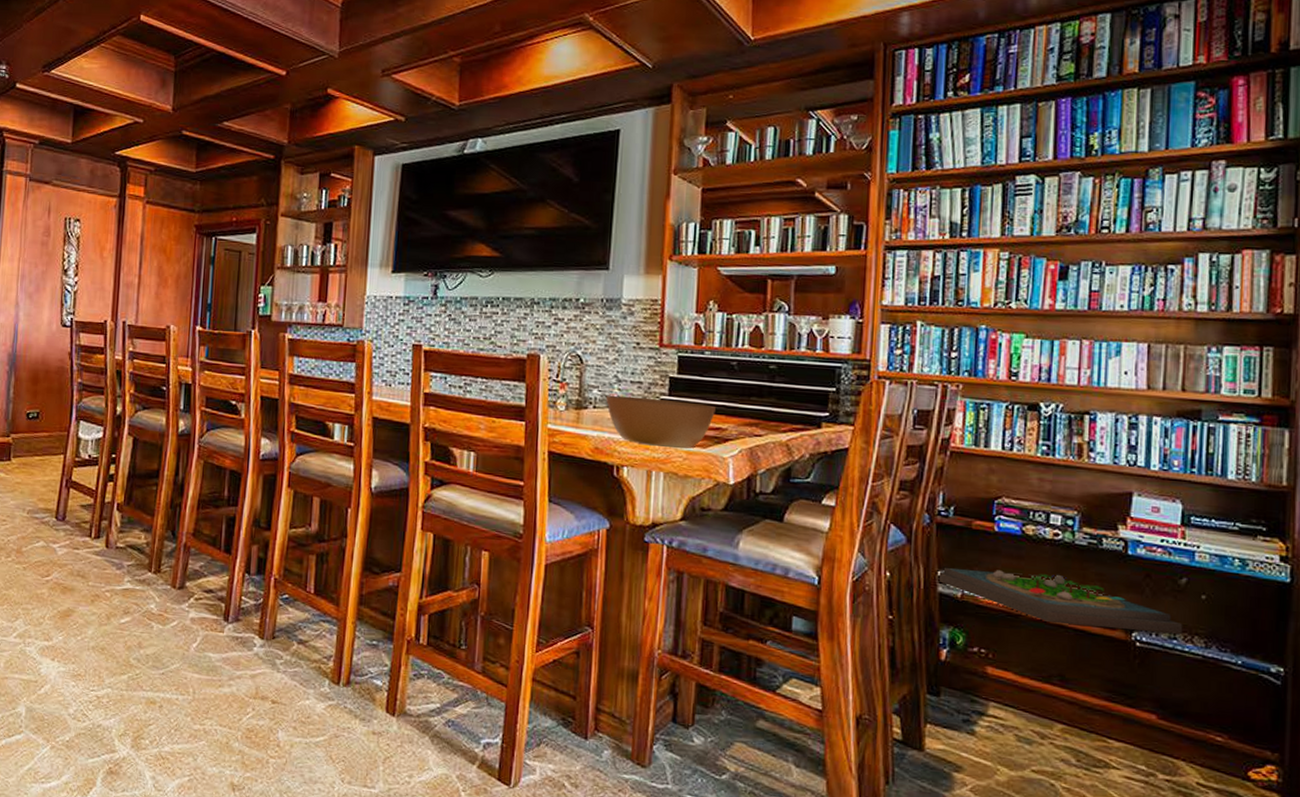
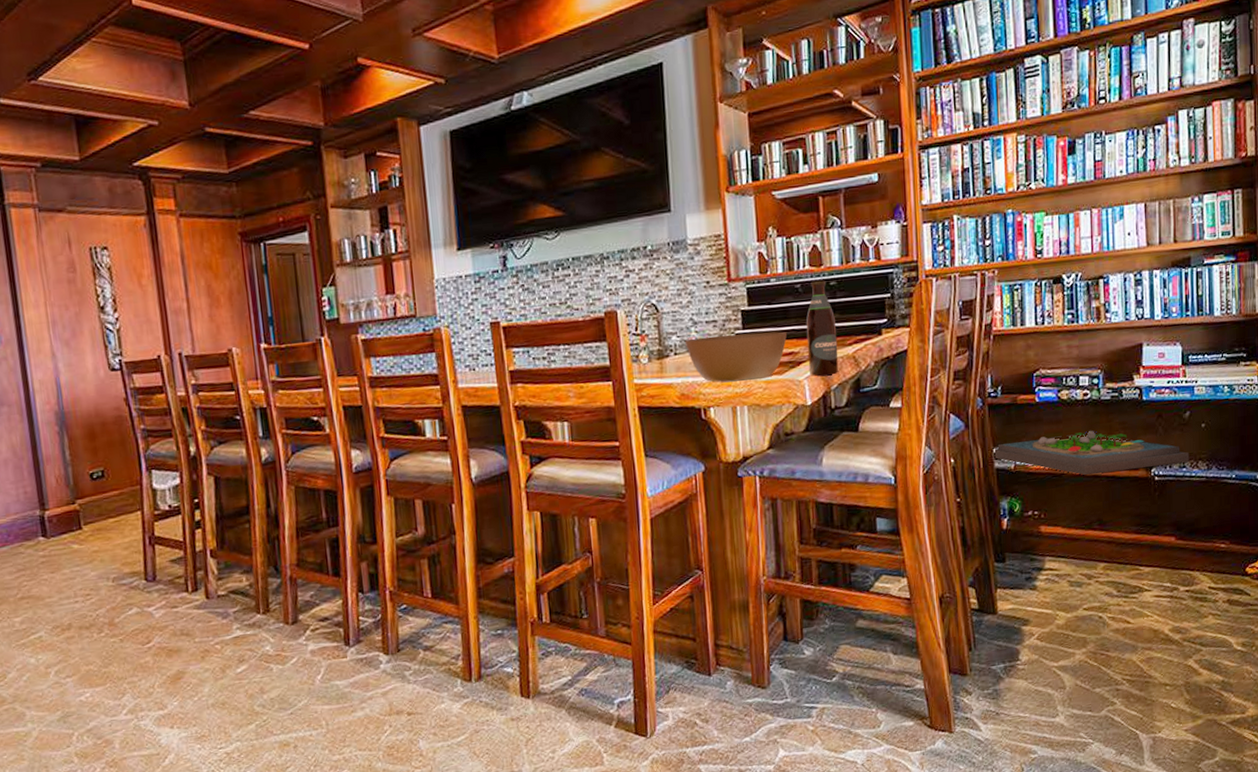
bottle: none [736,361,771,459] -> present [805,280,839,376]

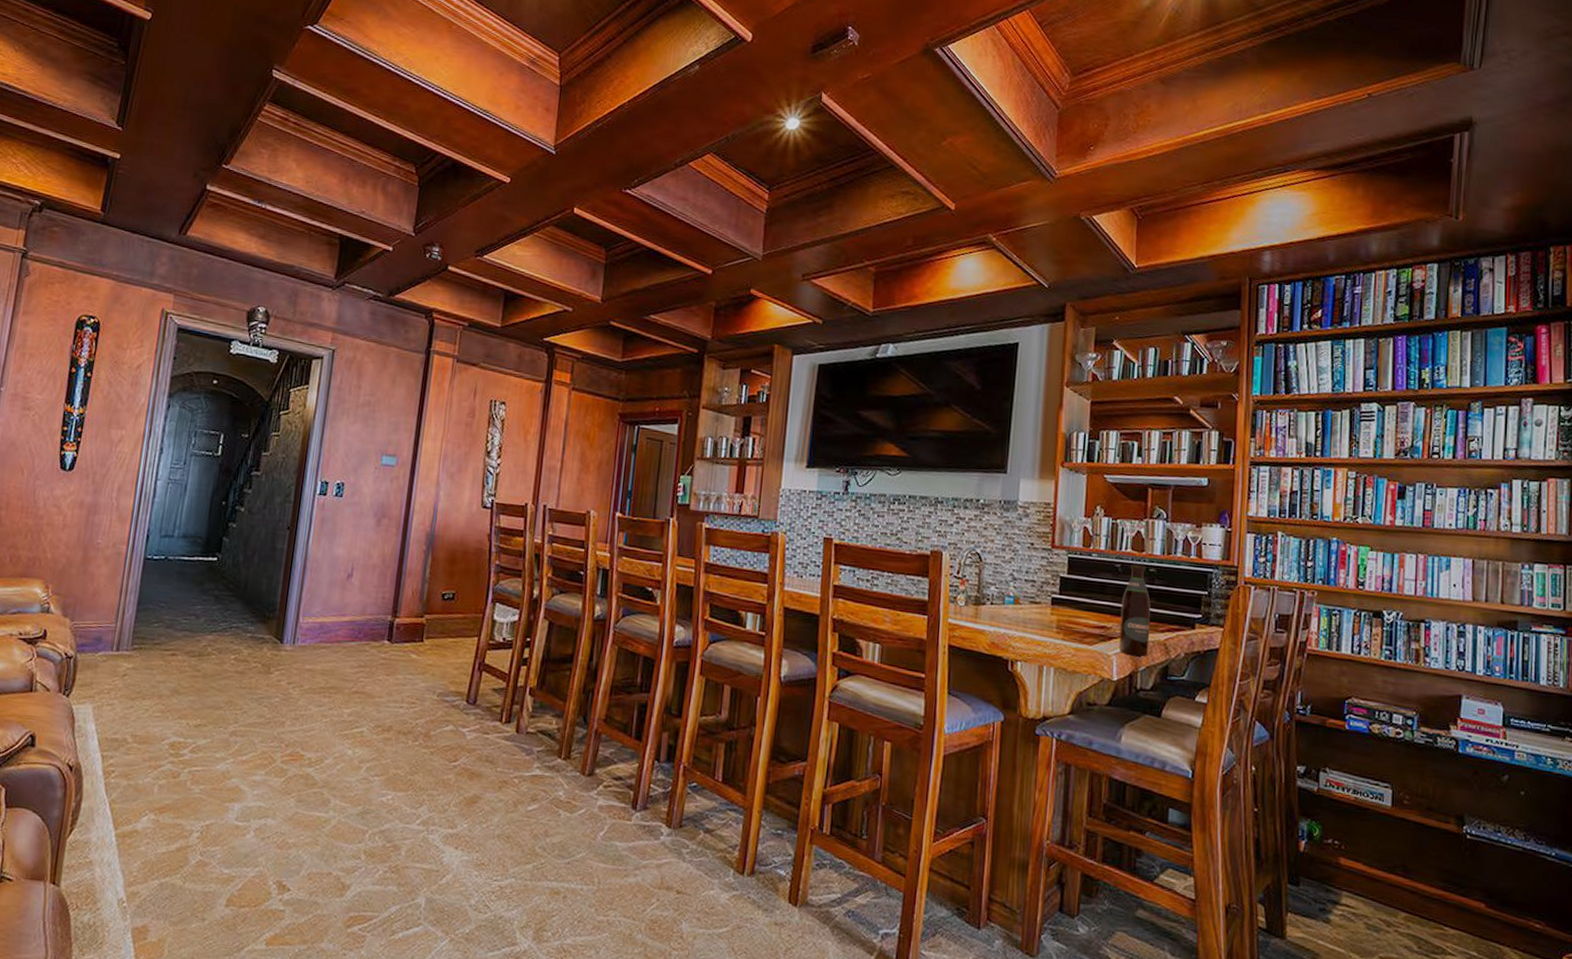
bowl: present [684,331,787,382] -> none [1002,592,1101,645]
board game: present [993,430,1190,476] -> none [1296,762,1506,827]

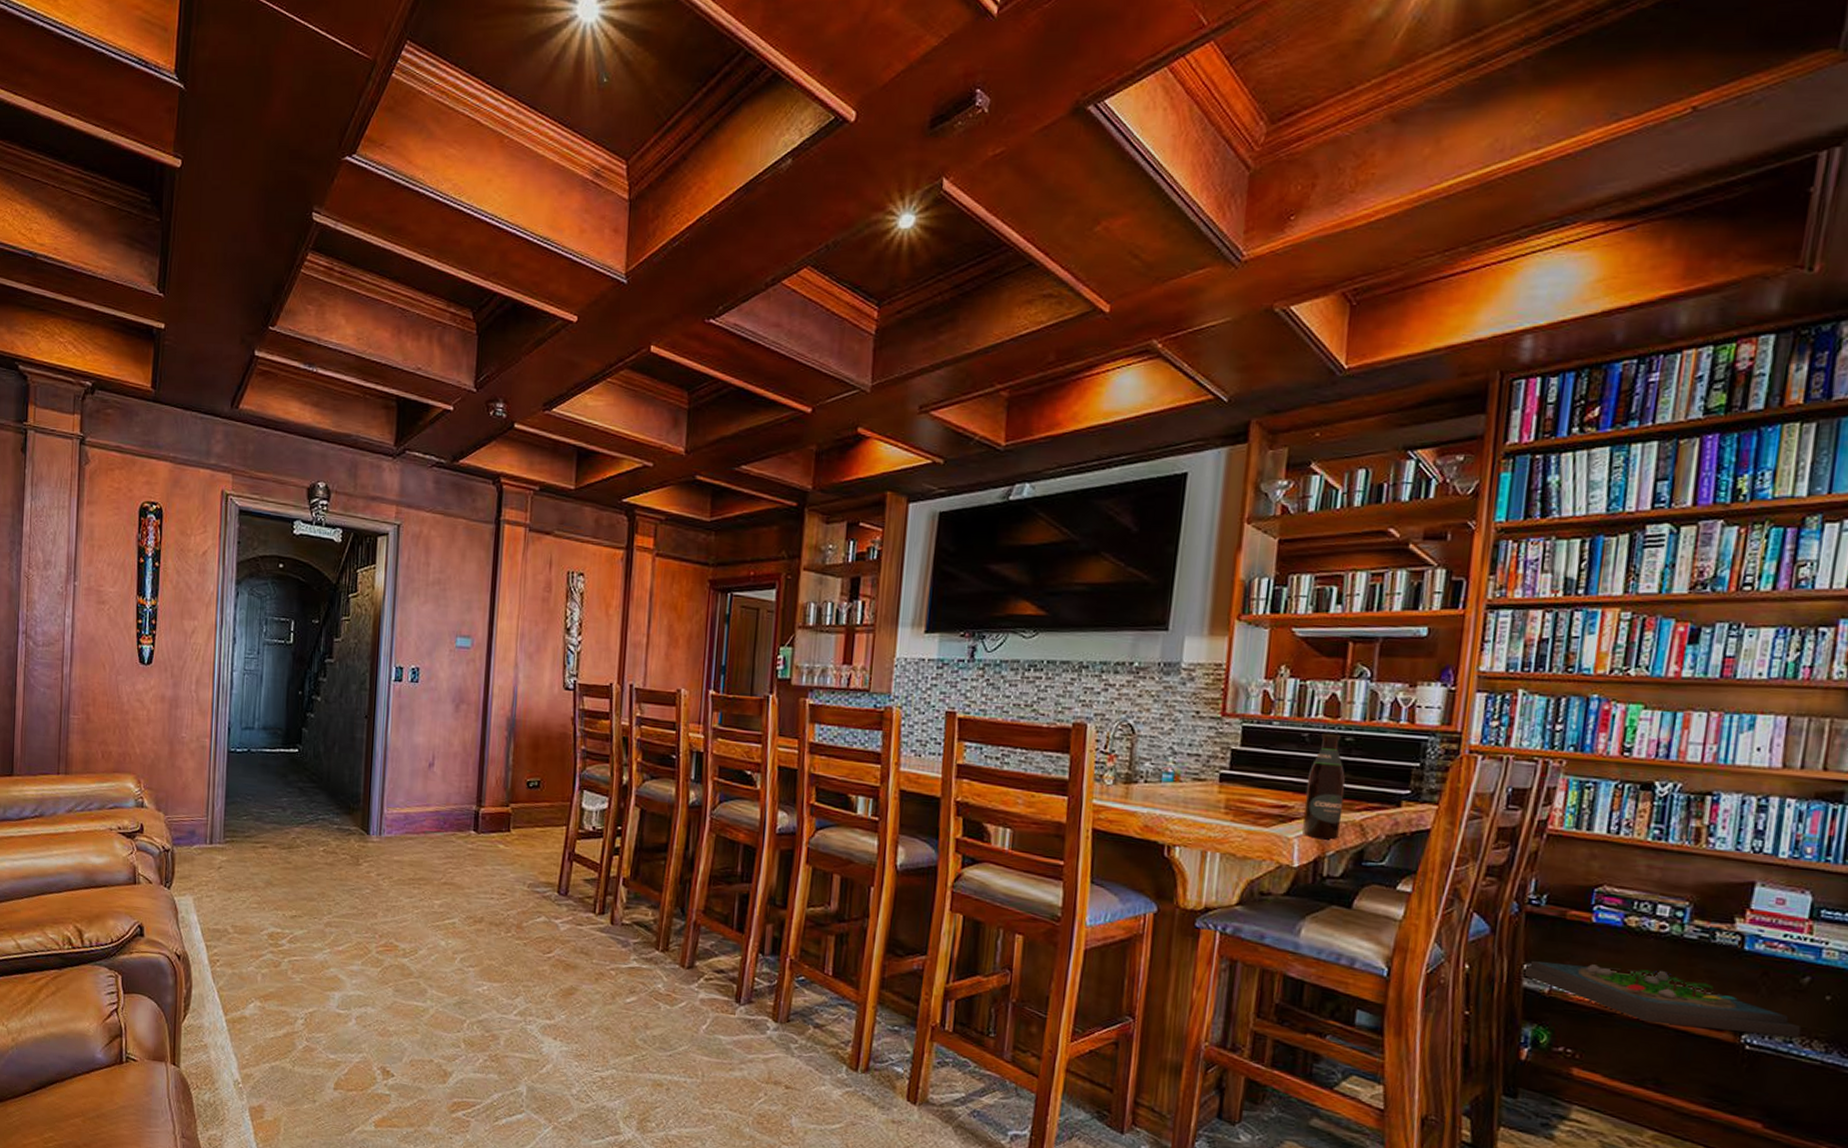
board game: none [1296,762,1506,827] -> present [1522,960,1802,1037]

